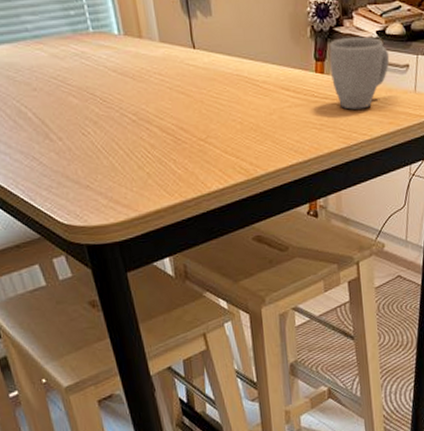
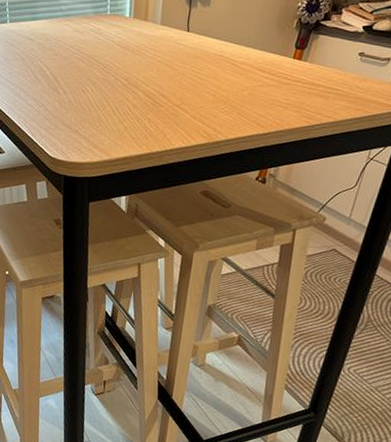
mug: present [329,36,390,110] -> none [307,30,372,94]

